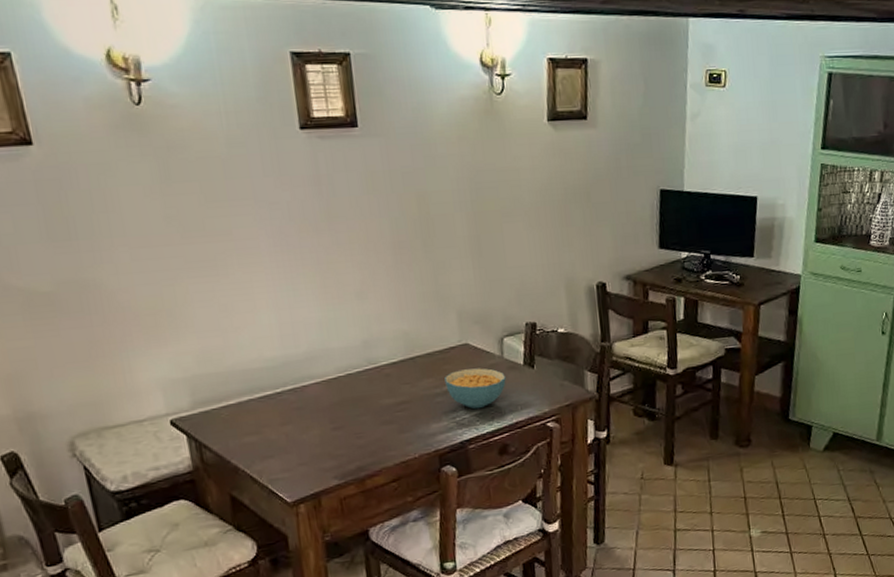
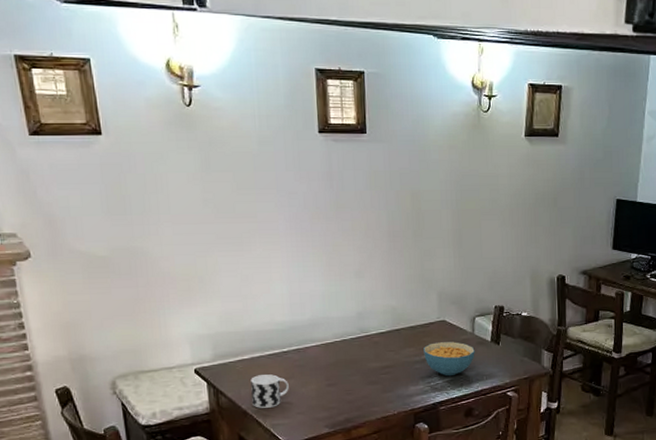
cup: none [240,420,287,462] -> present [251,374,289,408]

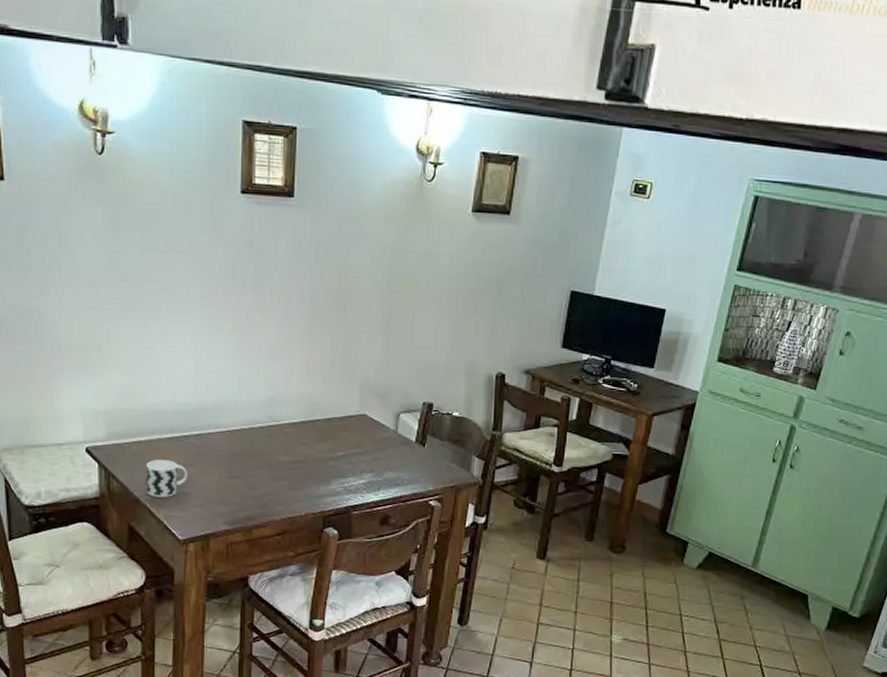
cereal bowl: present [424,342,475,377] -> none [339,438,397,478]

